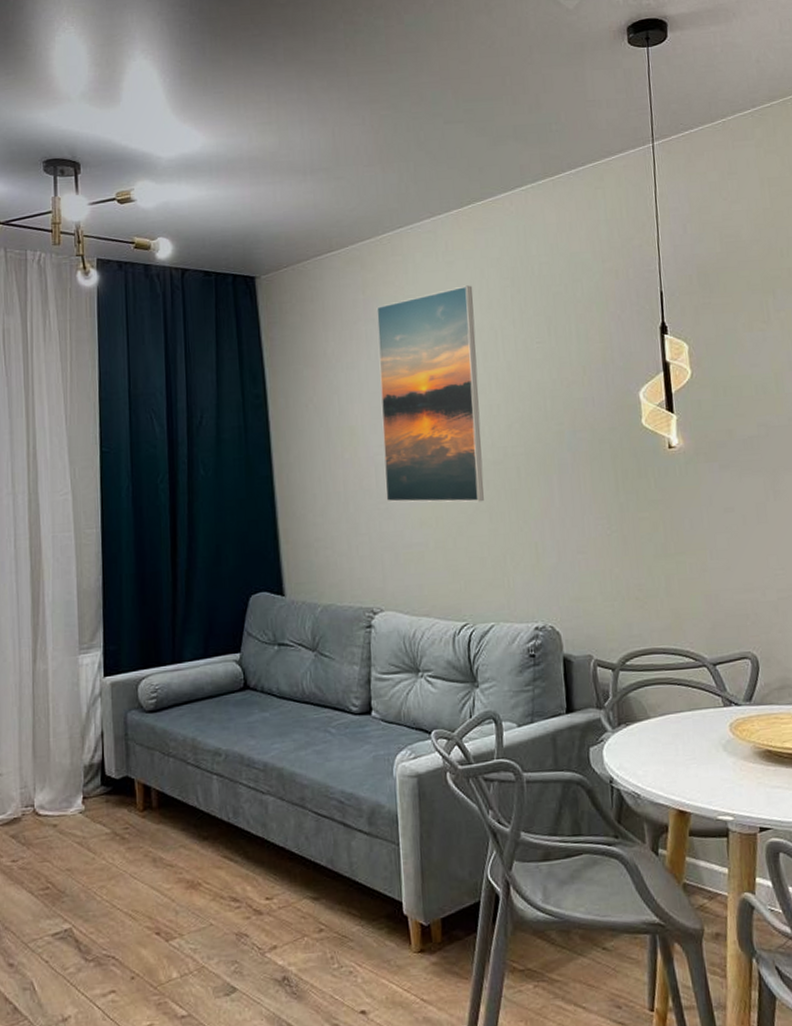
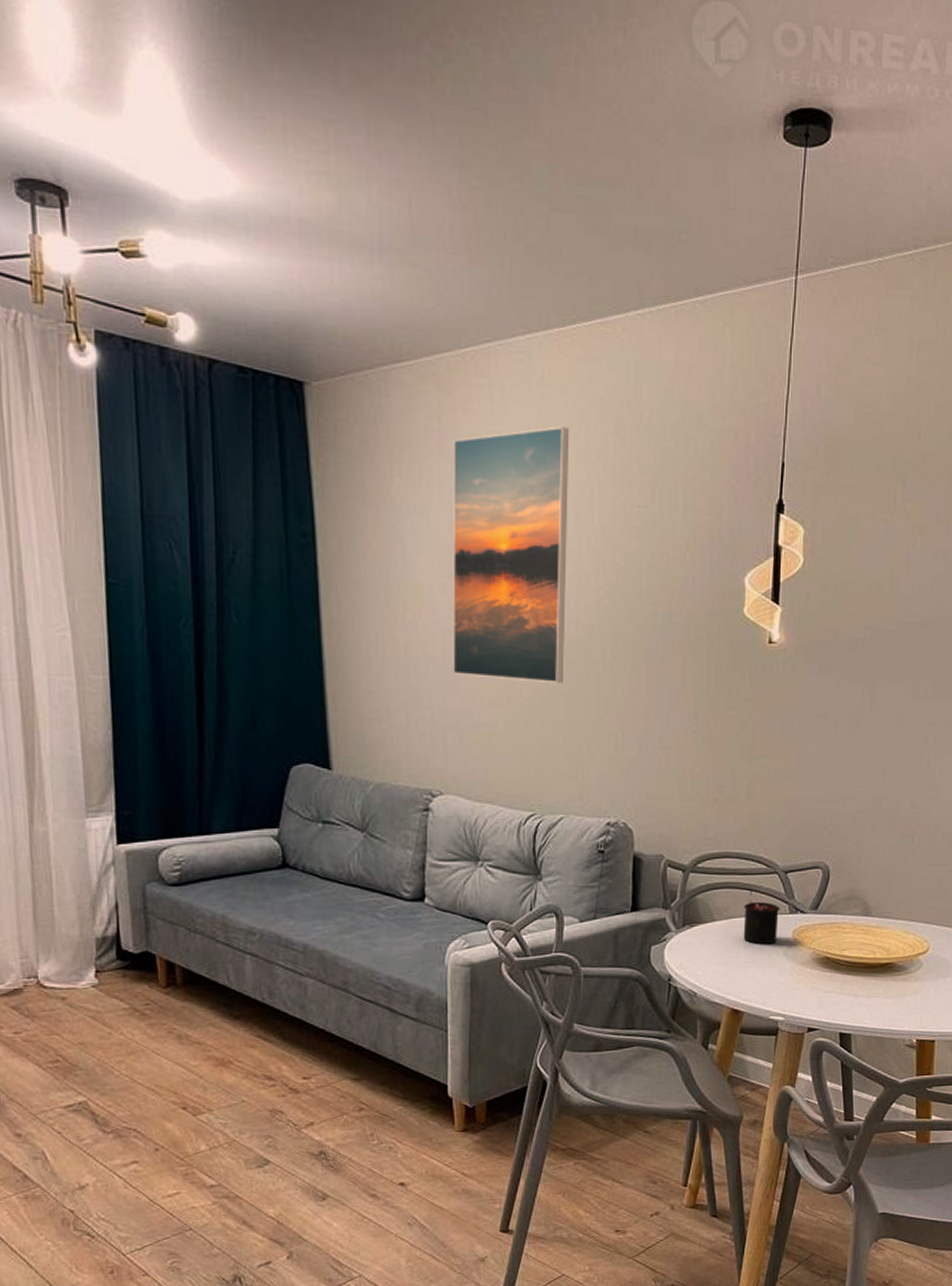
candle: none [676,685,715,741] -> present [743,890,780,945]

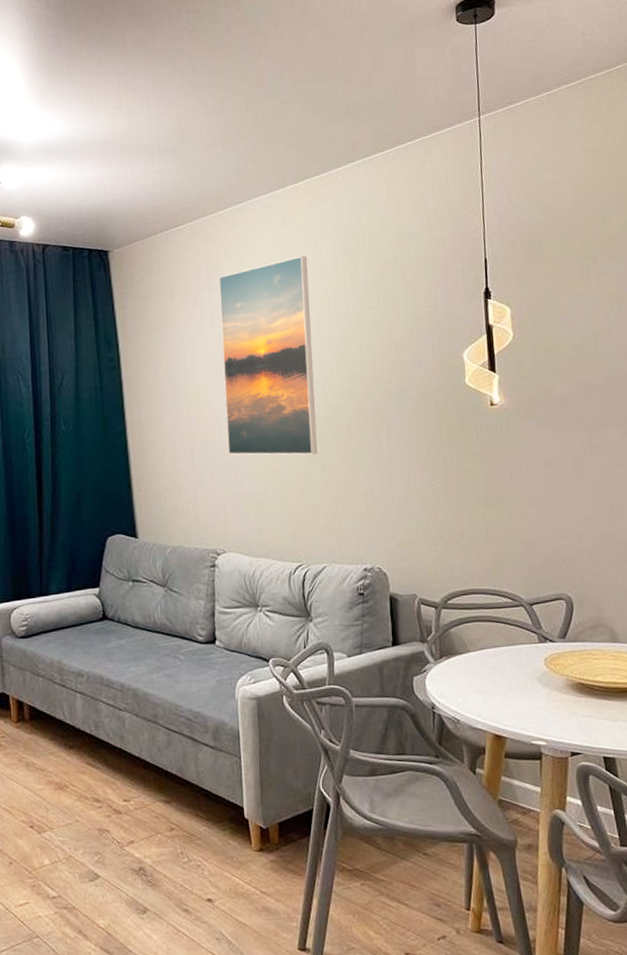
candle: present [743,890,780,945] -> none [495,623,530,673]

